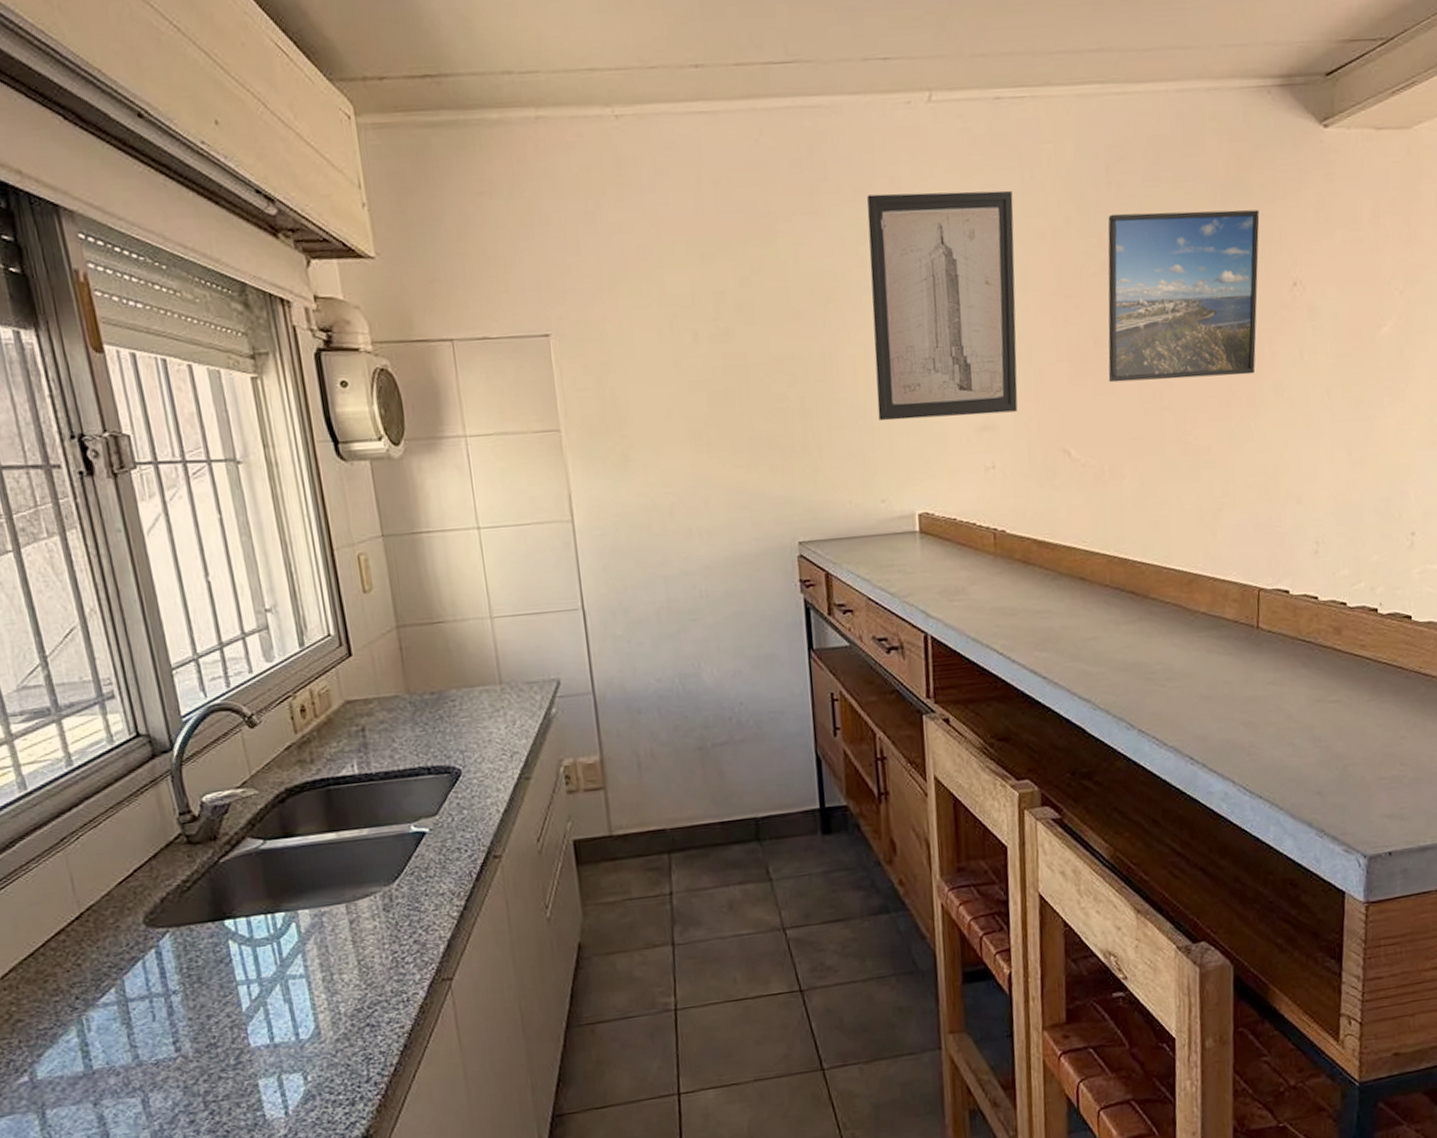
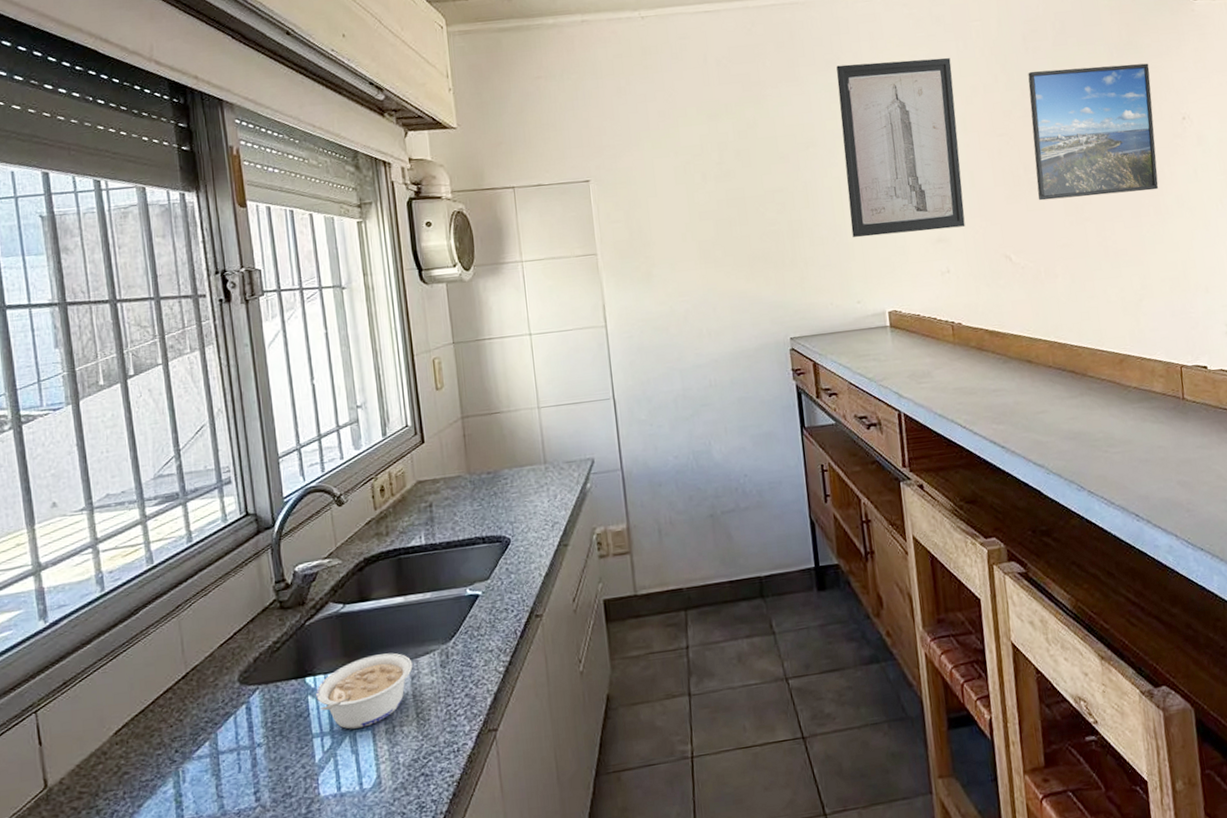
legume: none [237,894,351,977] -> present [316,652,413,729]

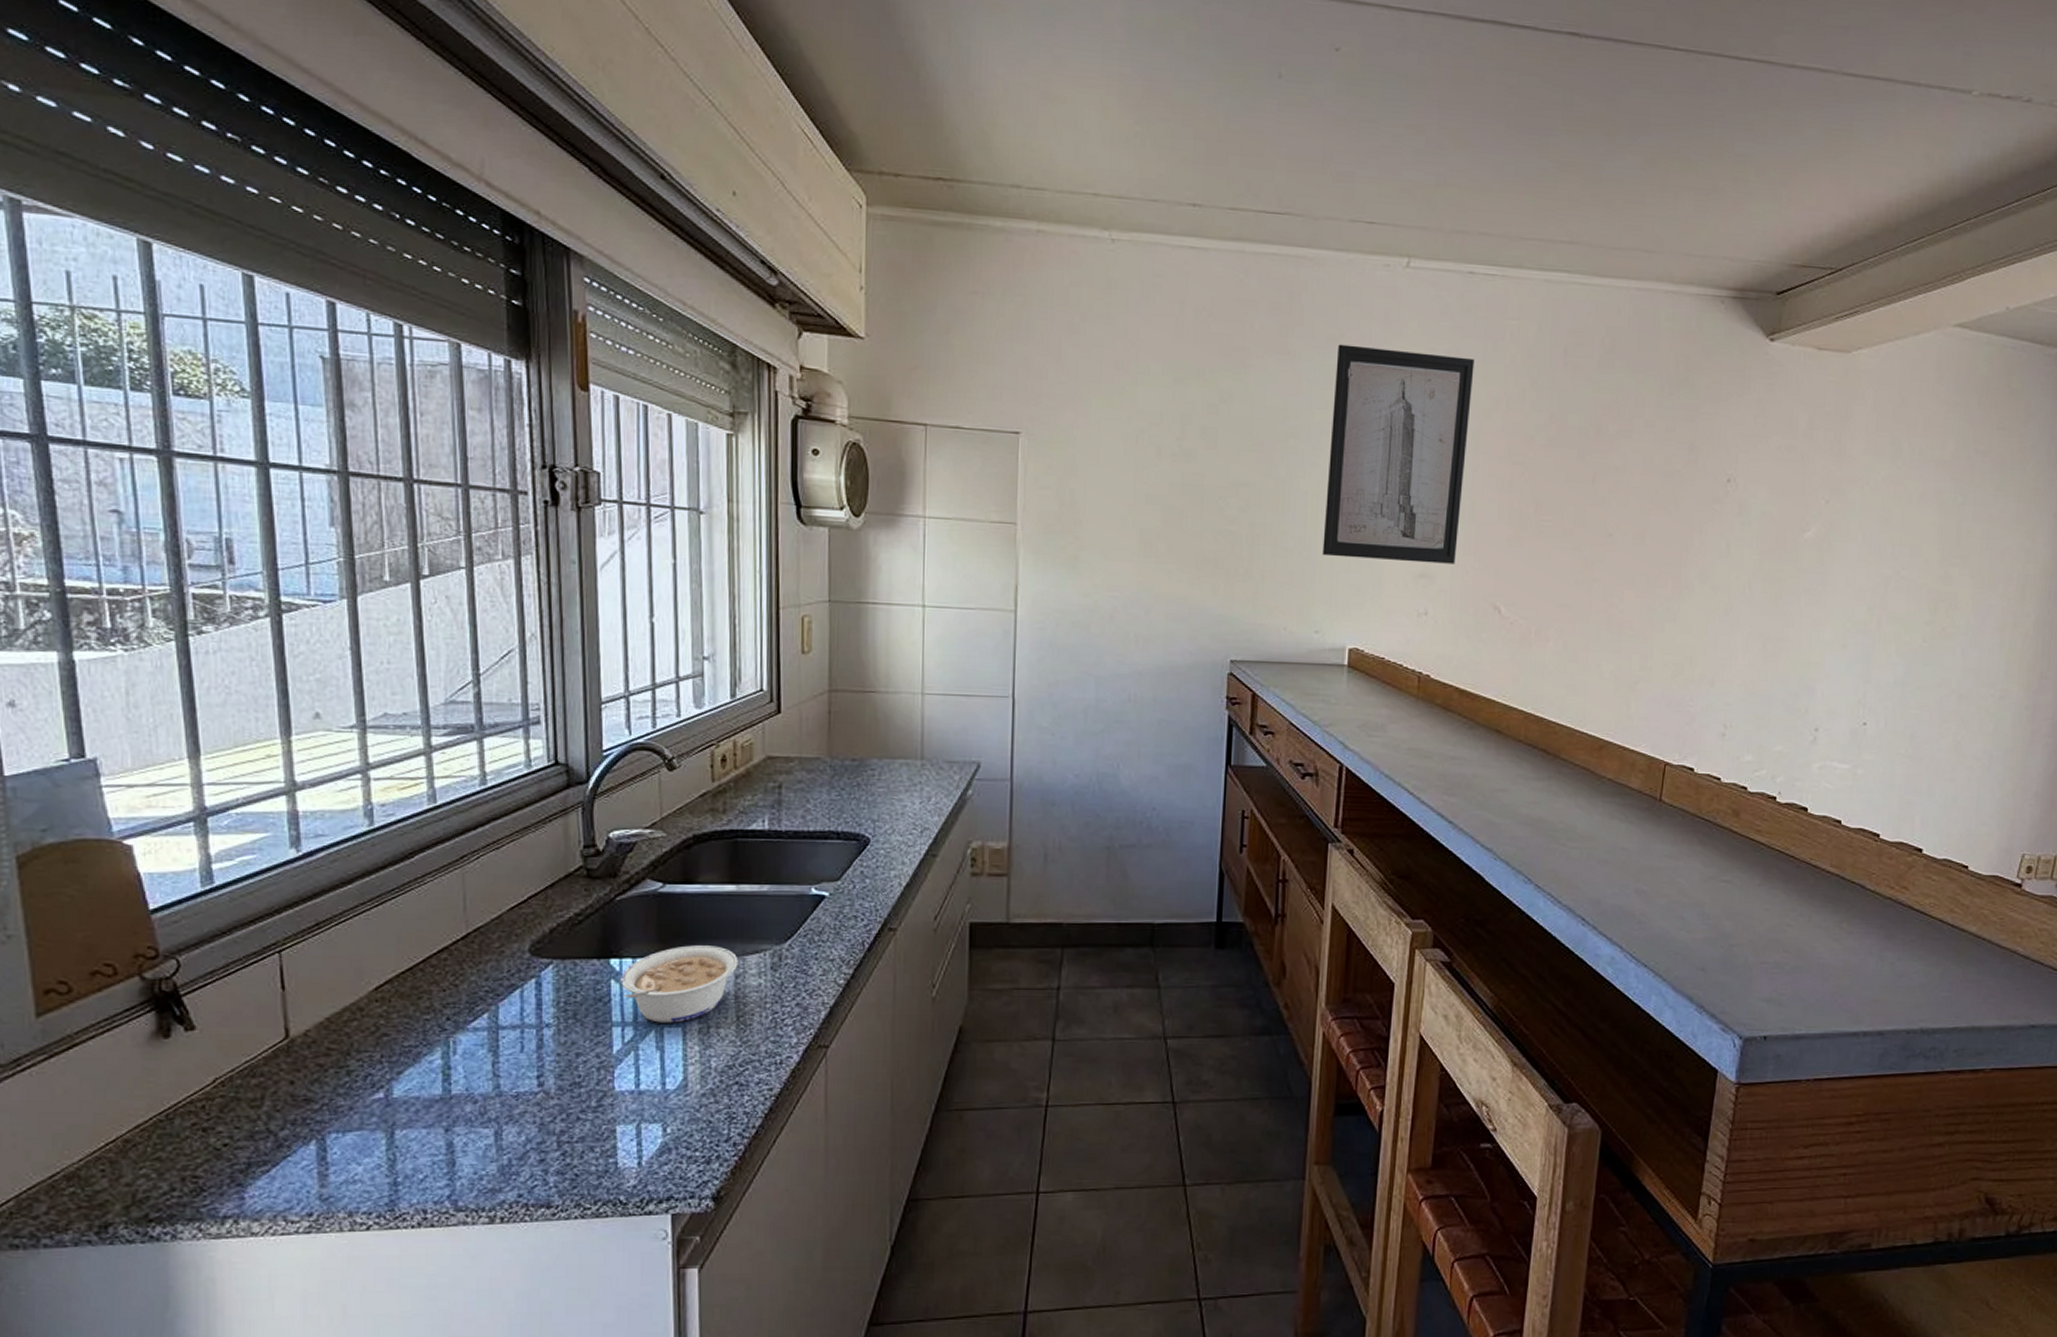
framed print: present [1028,63,1159,201] -> none [1544,393,1703,559]

